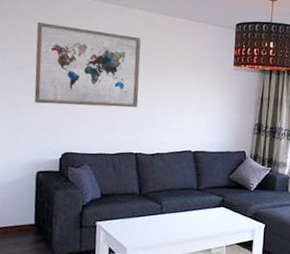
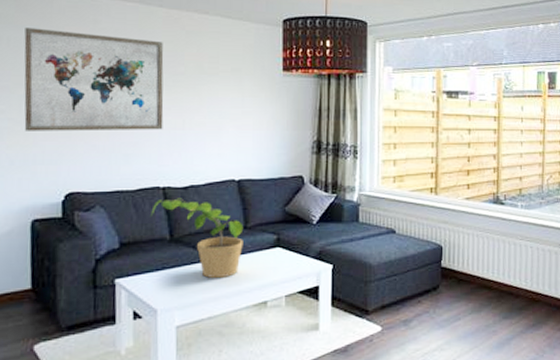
potted plant: none [125,162,196,227] -> present [151,198,244,278]

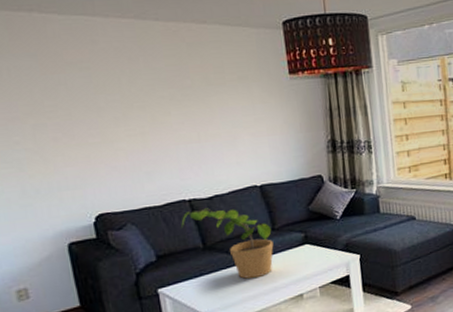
wall art: present [24,28,164,131] -> none [23,55,180,160]

